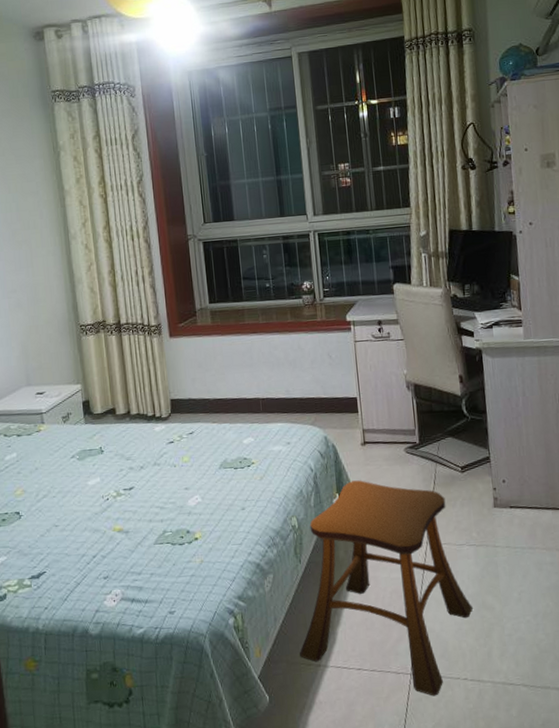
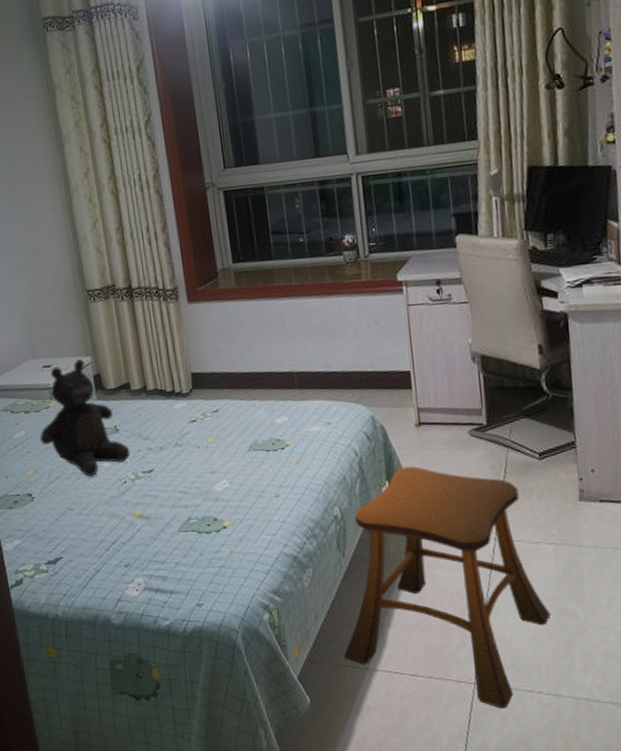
teddy bear: none [30,387,114,495] -> present [39,359,131,477]

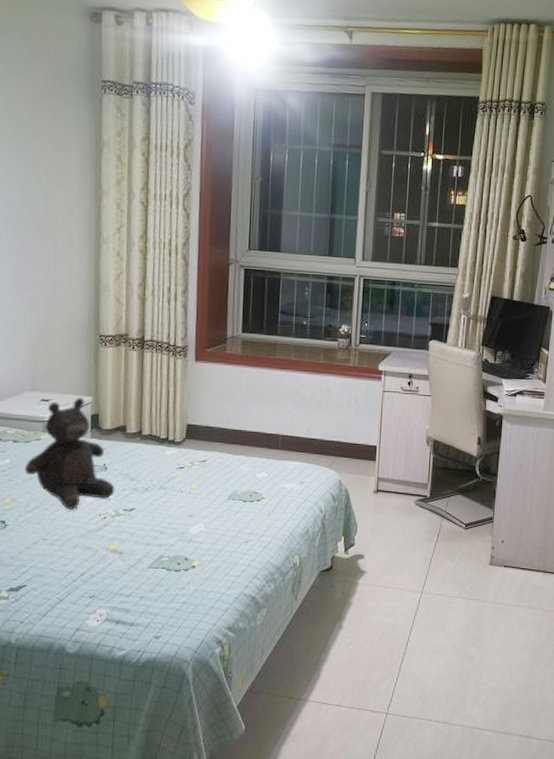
stool: present [344,466,551,709] -> none [282,526,455,735]

